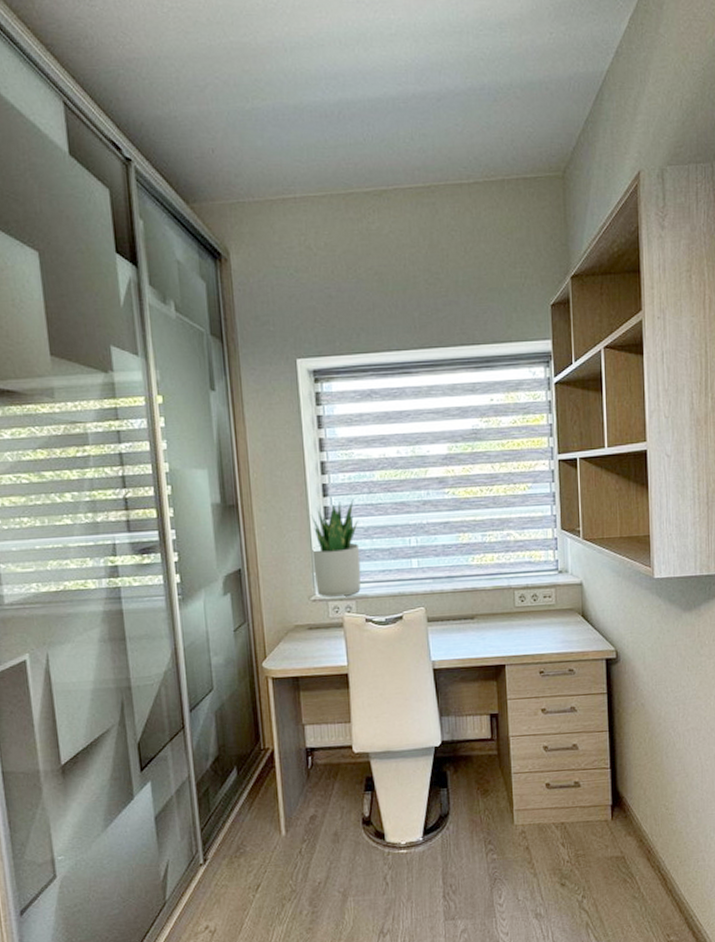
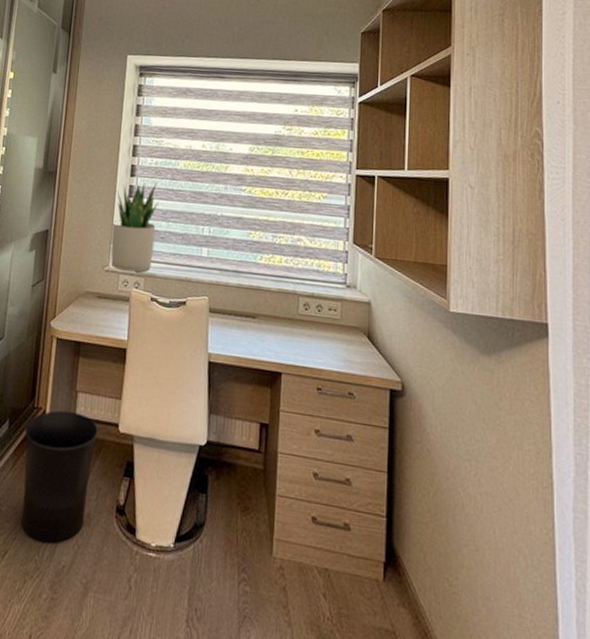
waste bin: none [254,744,332,868] -> present [20,410,98,544]

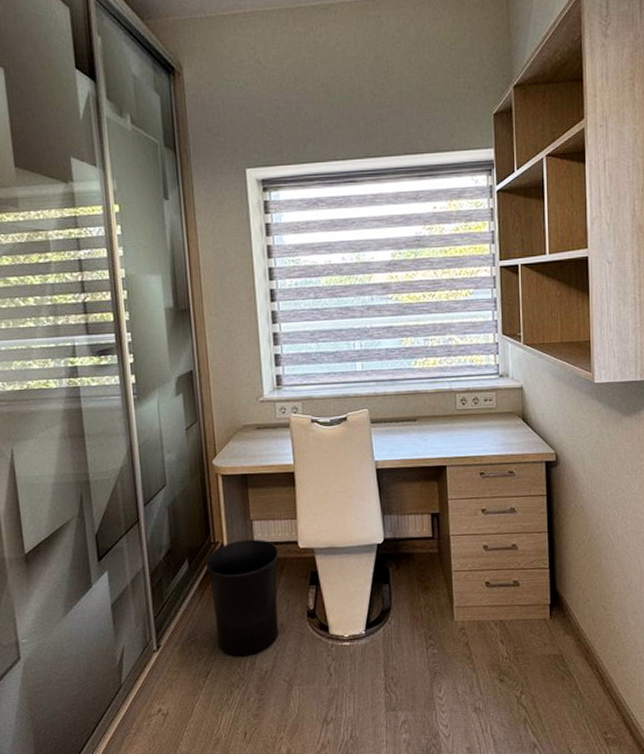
planter: present [110,183,158,273] -> none [258,304,307,399]

